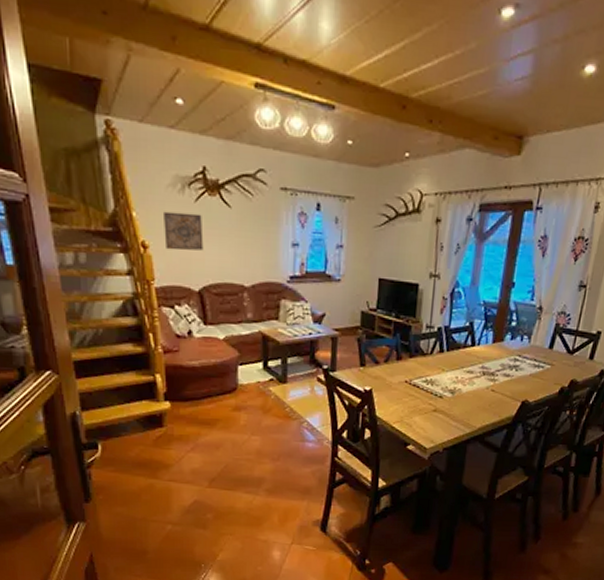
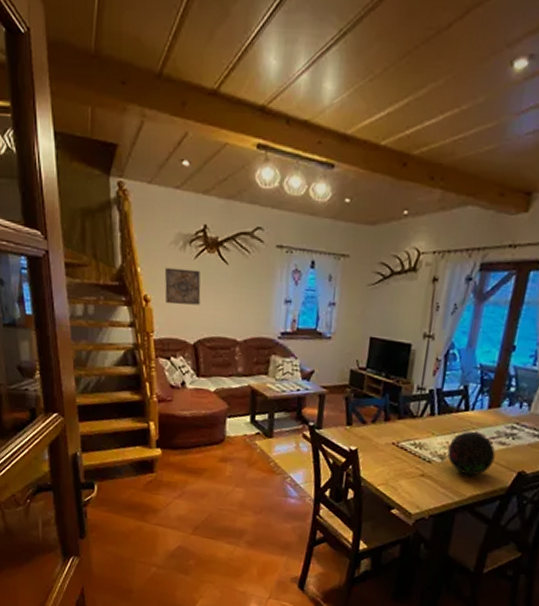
decorative orb: none [457,366,501,408] -> present [447,431,496,476]

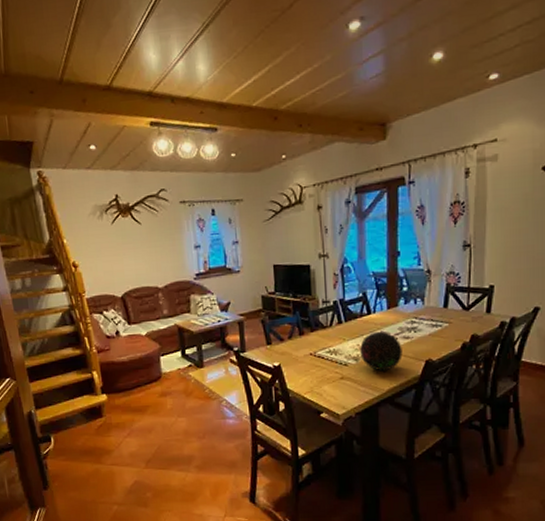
wall art: present [164,267,201,305] -> none [88,233,122,266]

